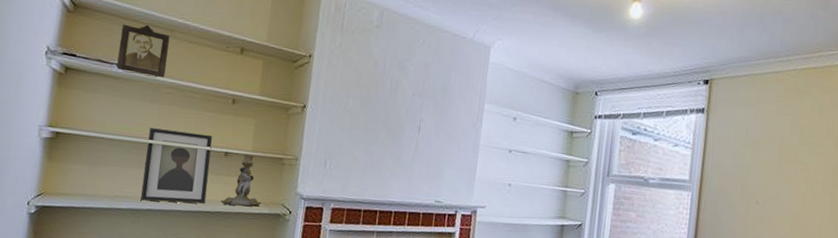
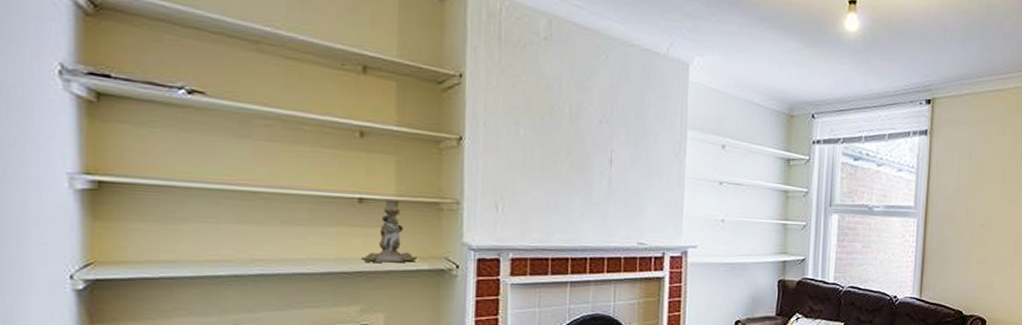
photo frame: present [116,24,170,78] -> none [177,32,256,106]
picture frame: present [140,128,213,204] -> none [243,171,340,264]

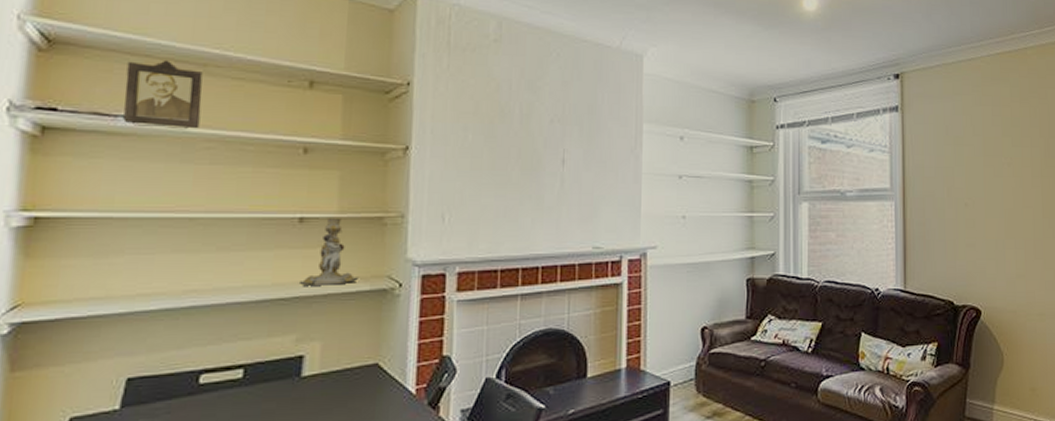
photo frame: none [177,32,256,106] -> present [123,59,203,130]

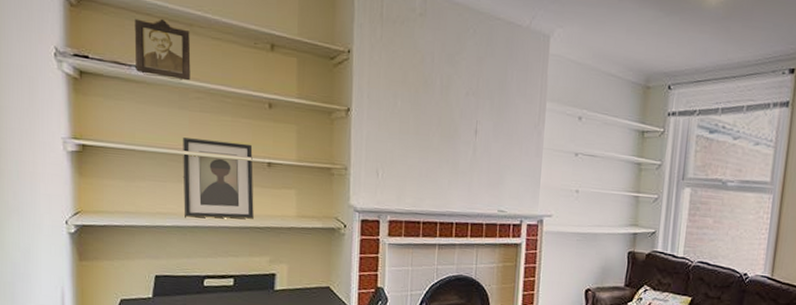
picture frame: none [177,197,280,296] -> present [183,137,254,219]
candlestick: present [298,218,358,287] -> none [269,165,313,221]

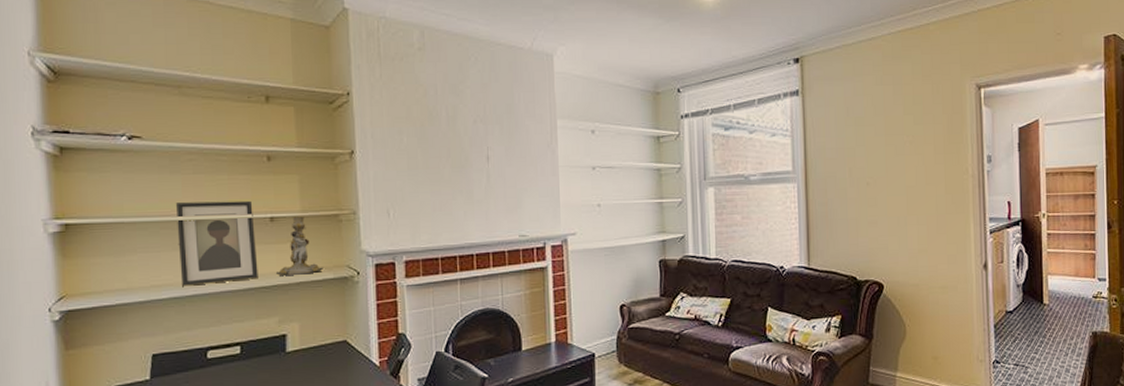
photo frame: present [134,18,191,81] -> none [118,84,181,145]
candlestick: none [269,165,313,221] -> present [275,216,323,276]

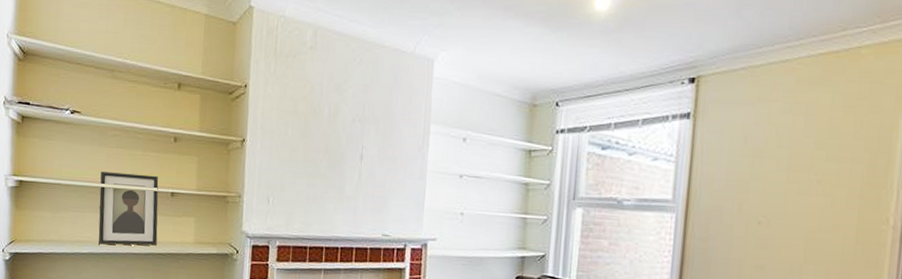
candlestick: present [275,216,323,276] -> none [170,194,209,248]

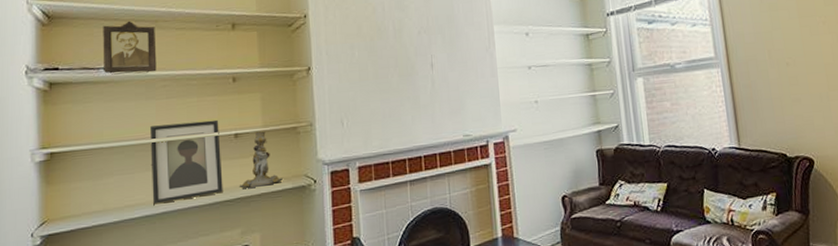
photo frame: none [66,66,111,121] -> present [103,21,157,75]
candlestick: none [170,194,209,248] -> present [239,131,283,189]

